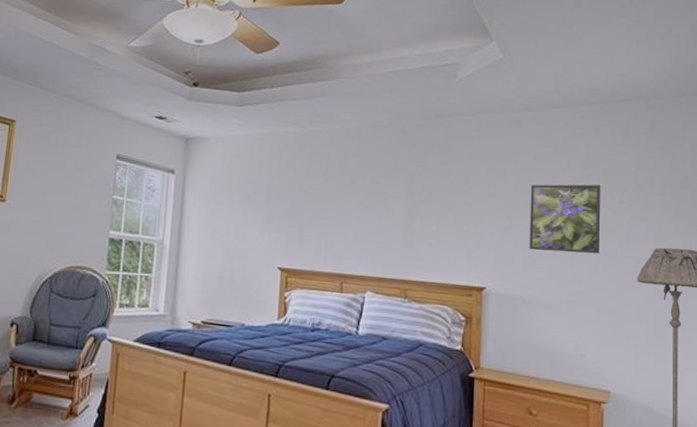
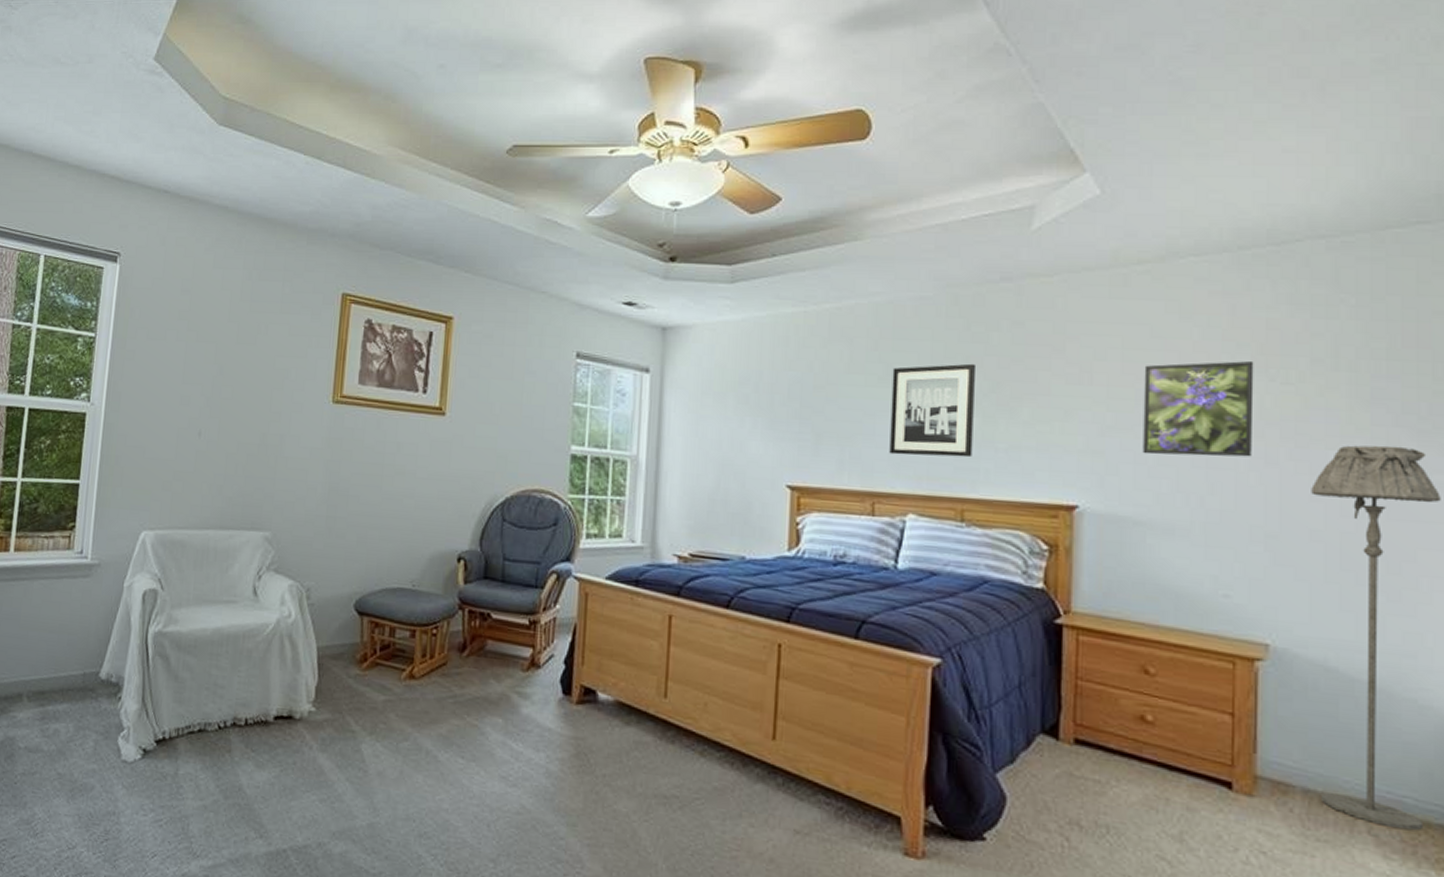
wall art: none [354,177,416,249] -> present [889,363,975,458]

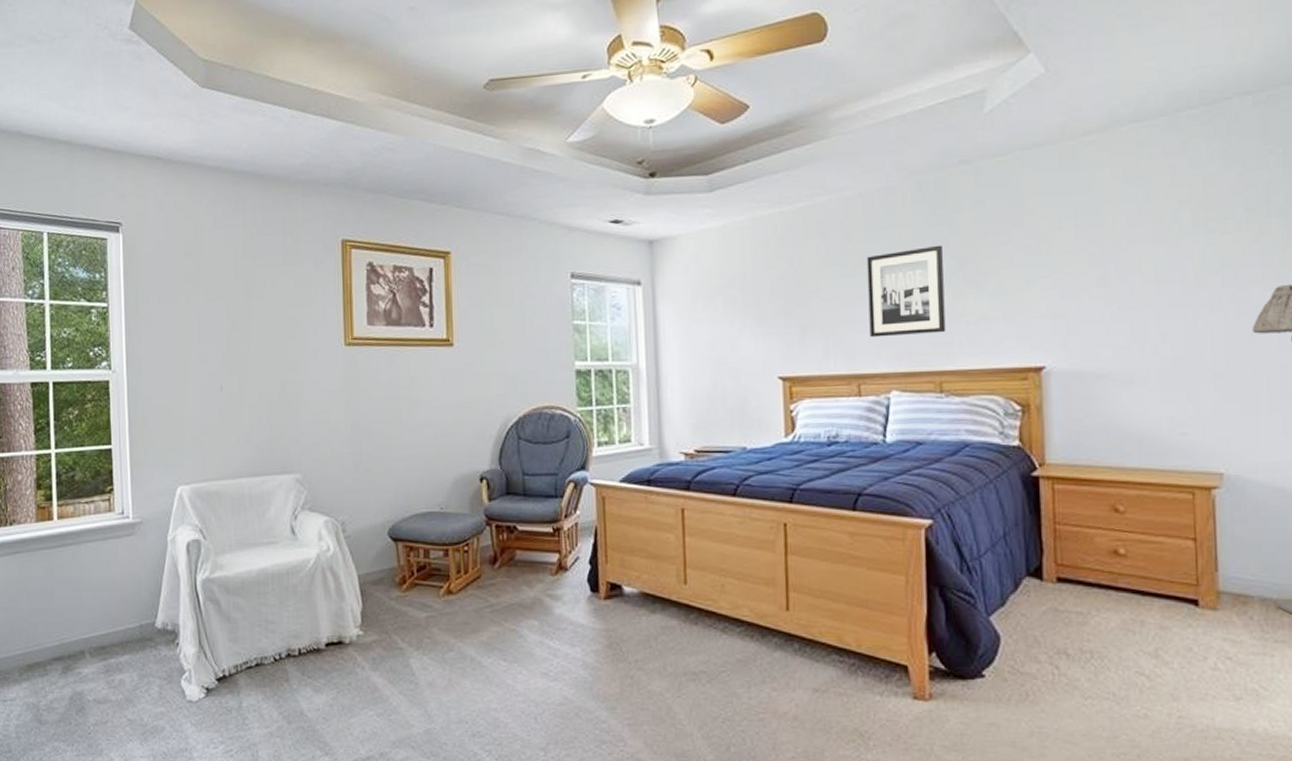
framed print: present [1142,361,1254,457] -> none [1096,216,1198,312]

